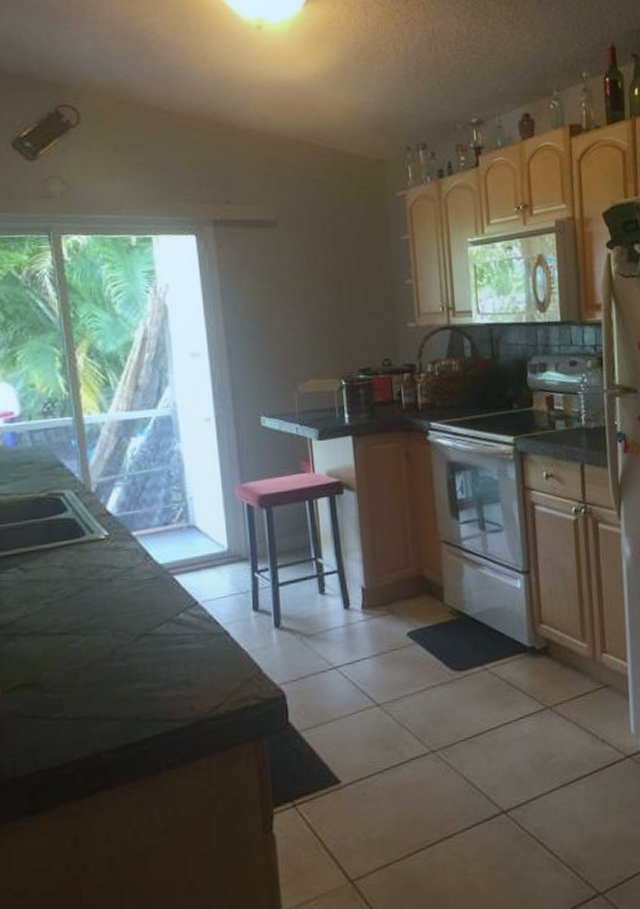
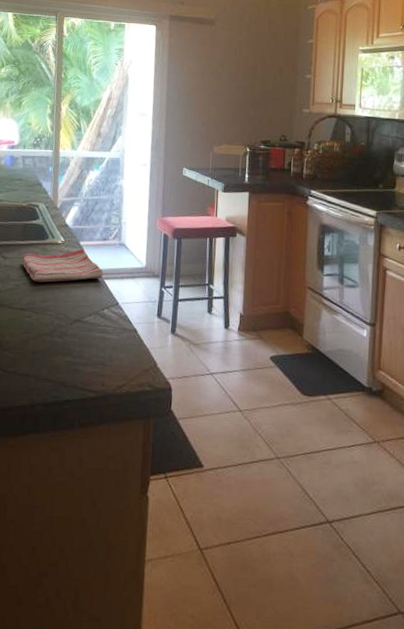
dish towel: none [51,540,171,595] -> present [22,249,103,283]

